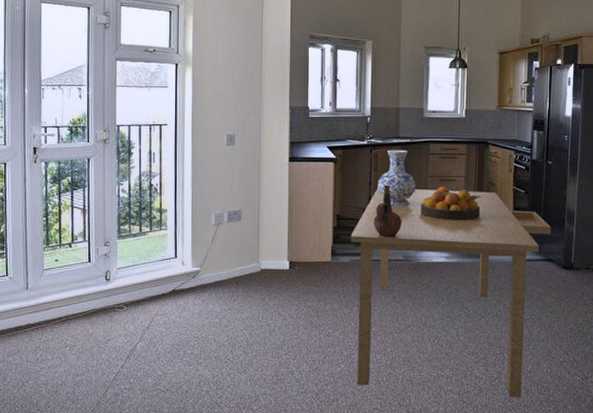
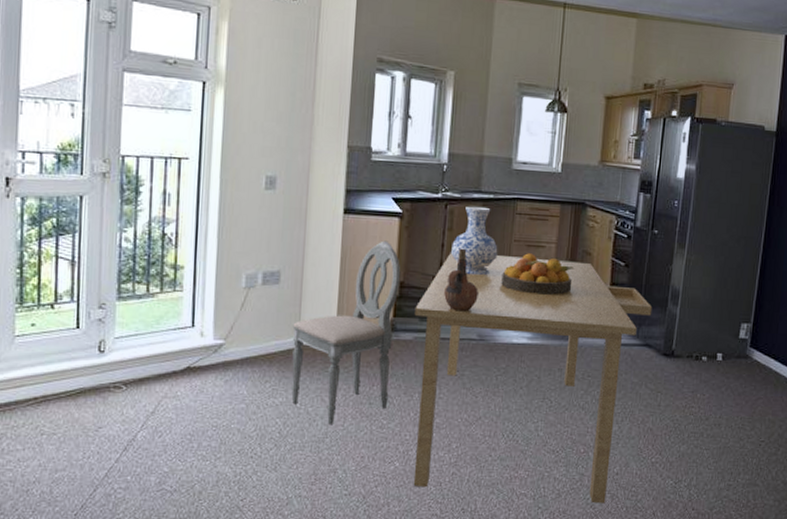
dining chair: none [253,182,338,334] -> present [291,240,401,424]

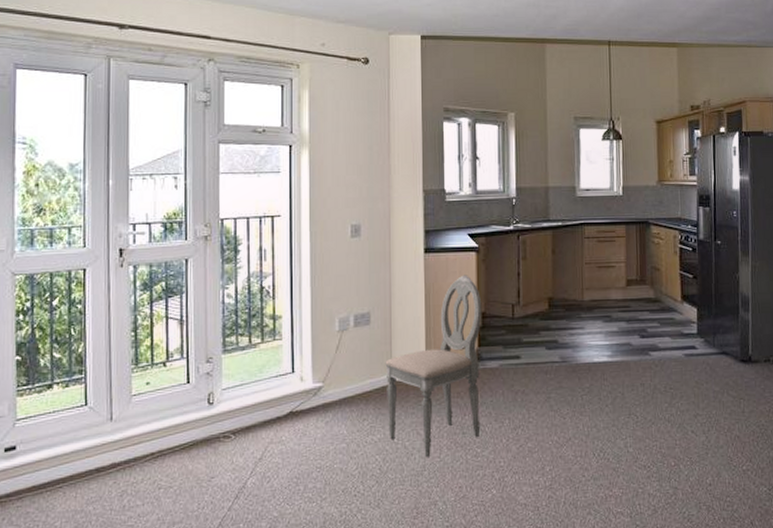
dining table: present [413,253,653,504] -> none [498,278,725,517]
ceramic pitcher: present [444,248,479,312] -> none [524,275,556,336]
vase: present [451,206,498,276] -> none [527,234,571,300]
fruit bowl: present [501,253,574,295] -> none [577,274,645,313]

